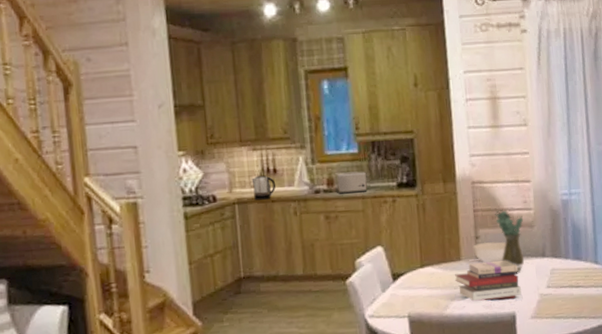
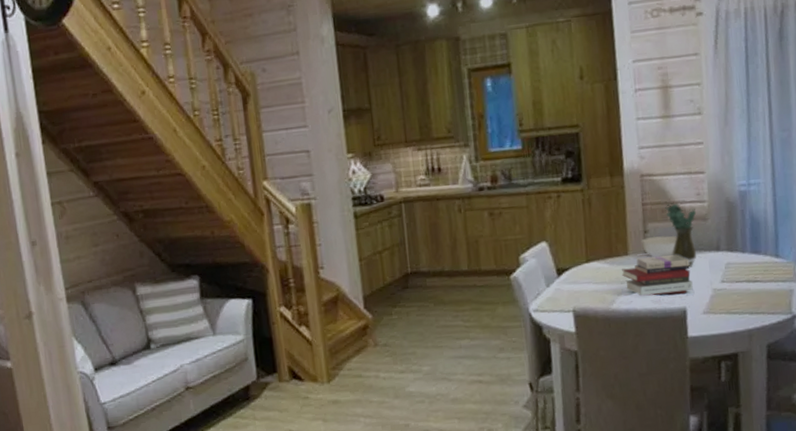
kettle: present [251,174,276,201] -> none [417,173,441,200]
toaster: present [334,171,368,195] -> none [498,167,532,192]

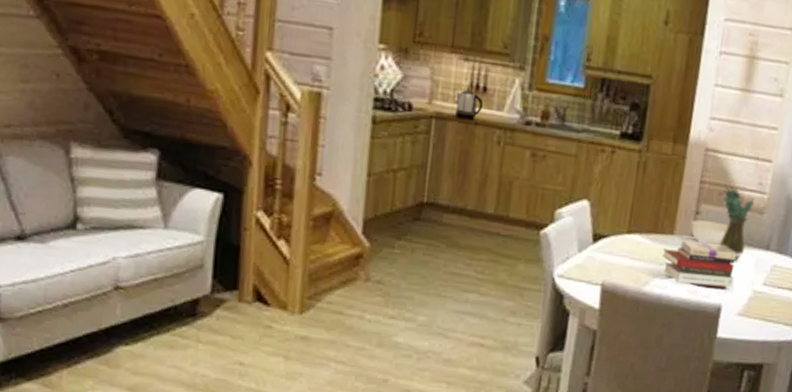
kettle: none [417,173,441,200] -> present [455,90,484,122]

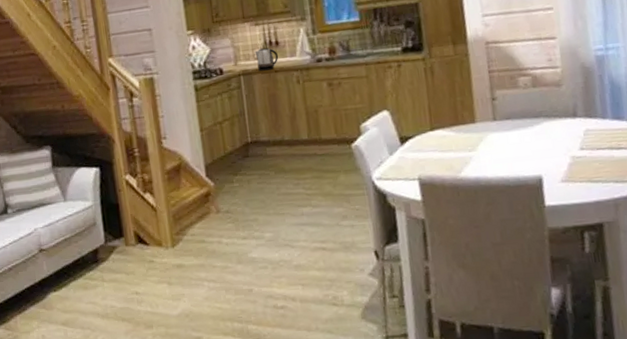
books: present [661,240,736,289] -> none [469,122,549,164]
bowl: present [690,219,729,246] -> none [488,102,529,125]
vase: present [719,184,755,262] -> none [513,68,552,135]

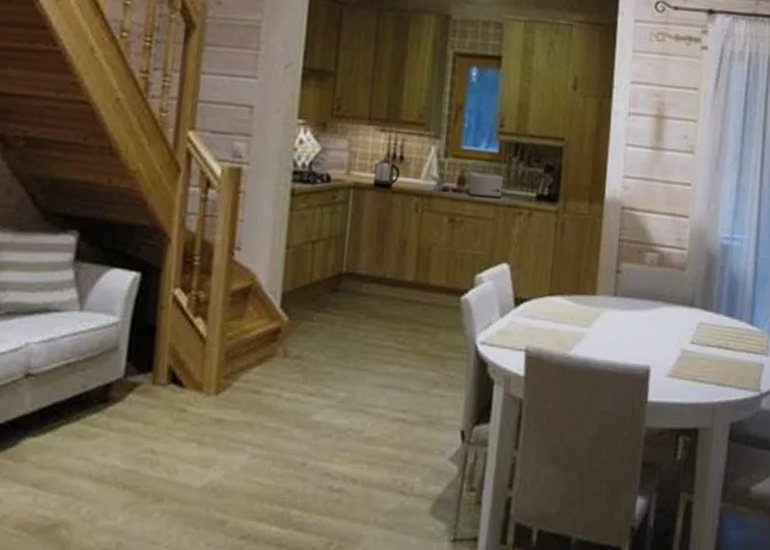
toaster: none [335,38,371,63] -> present [466,172,505,200]

